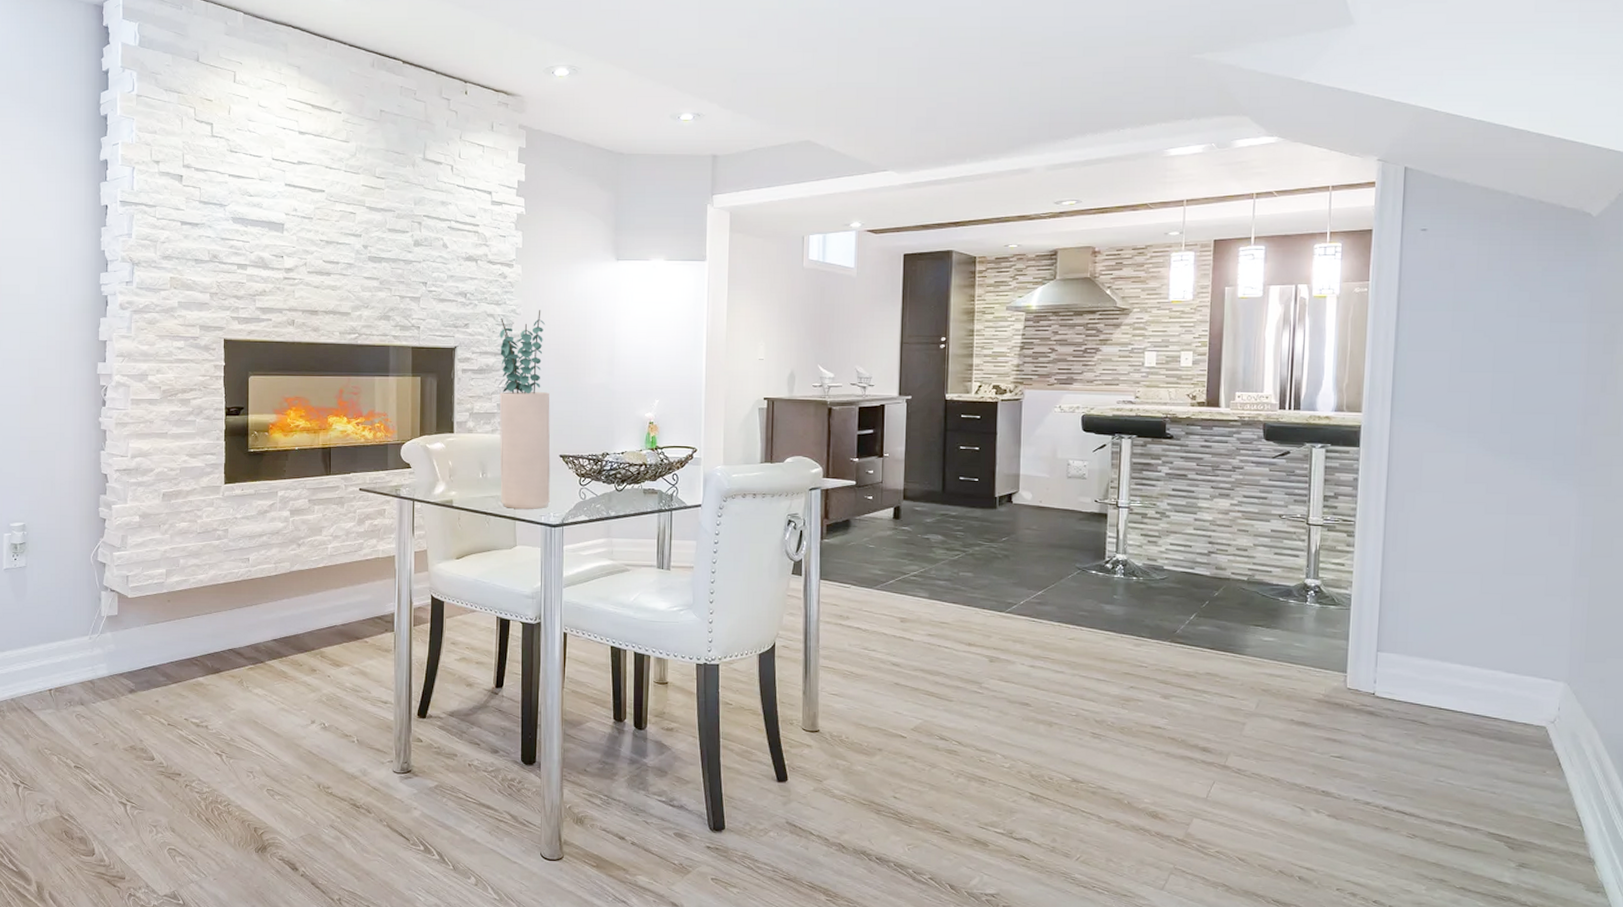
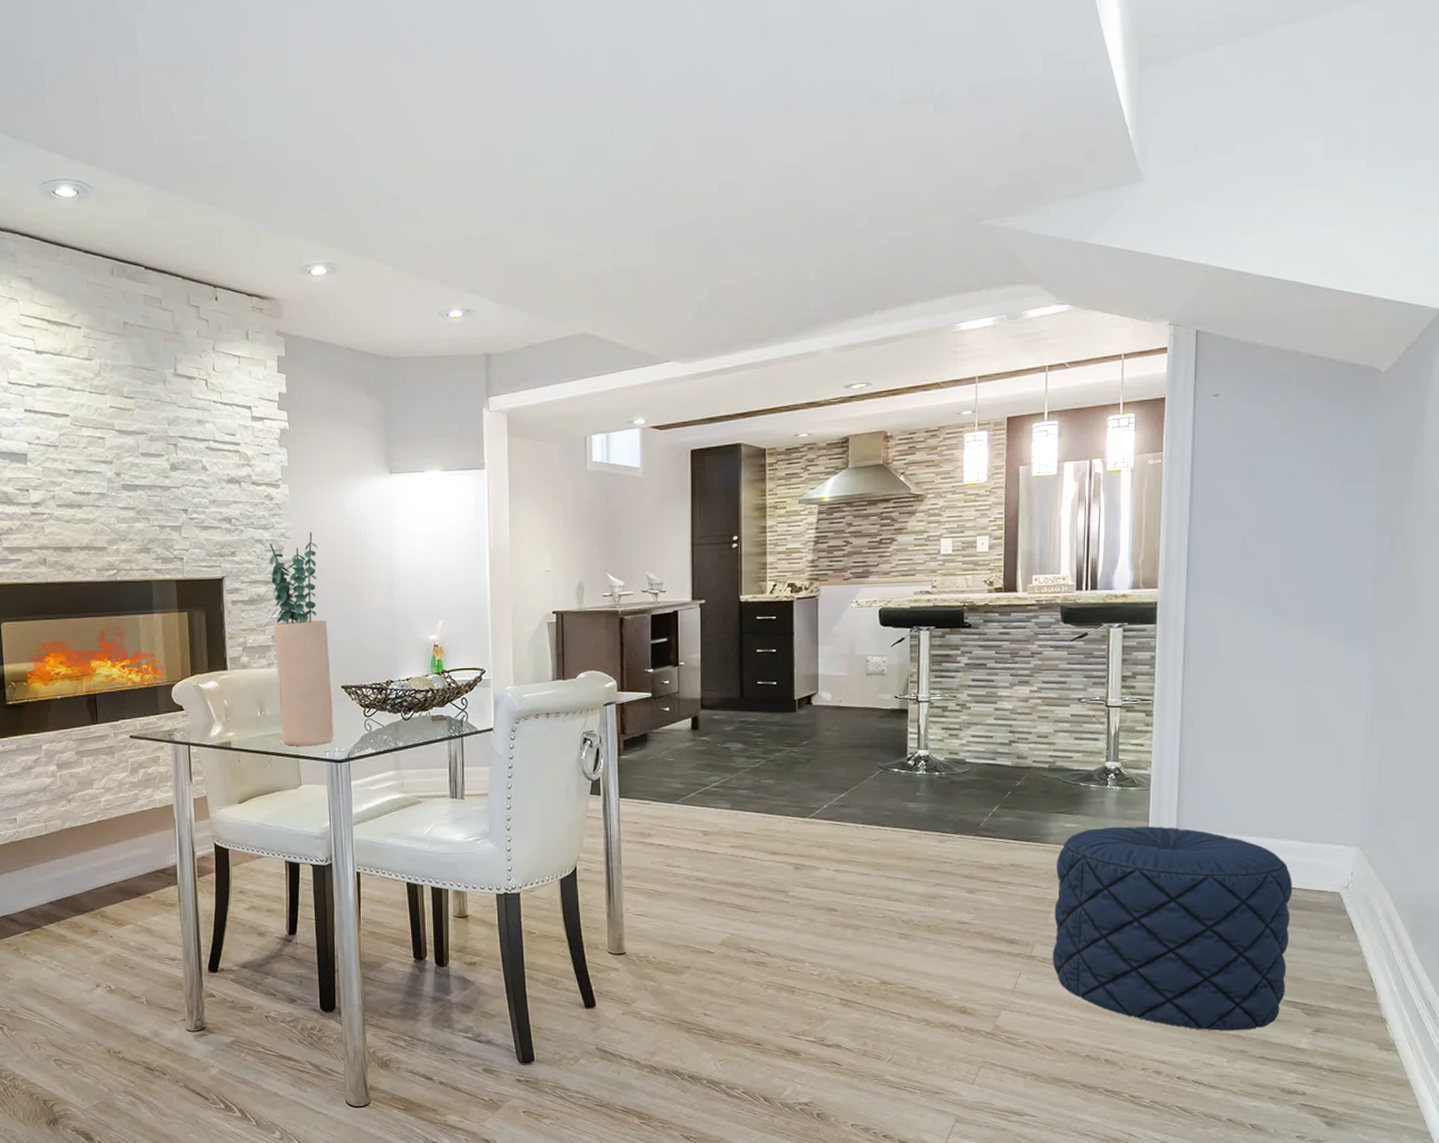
pouf: none [1246,643,1497,859] -> present [1052,826,1293,1031]

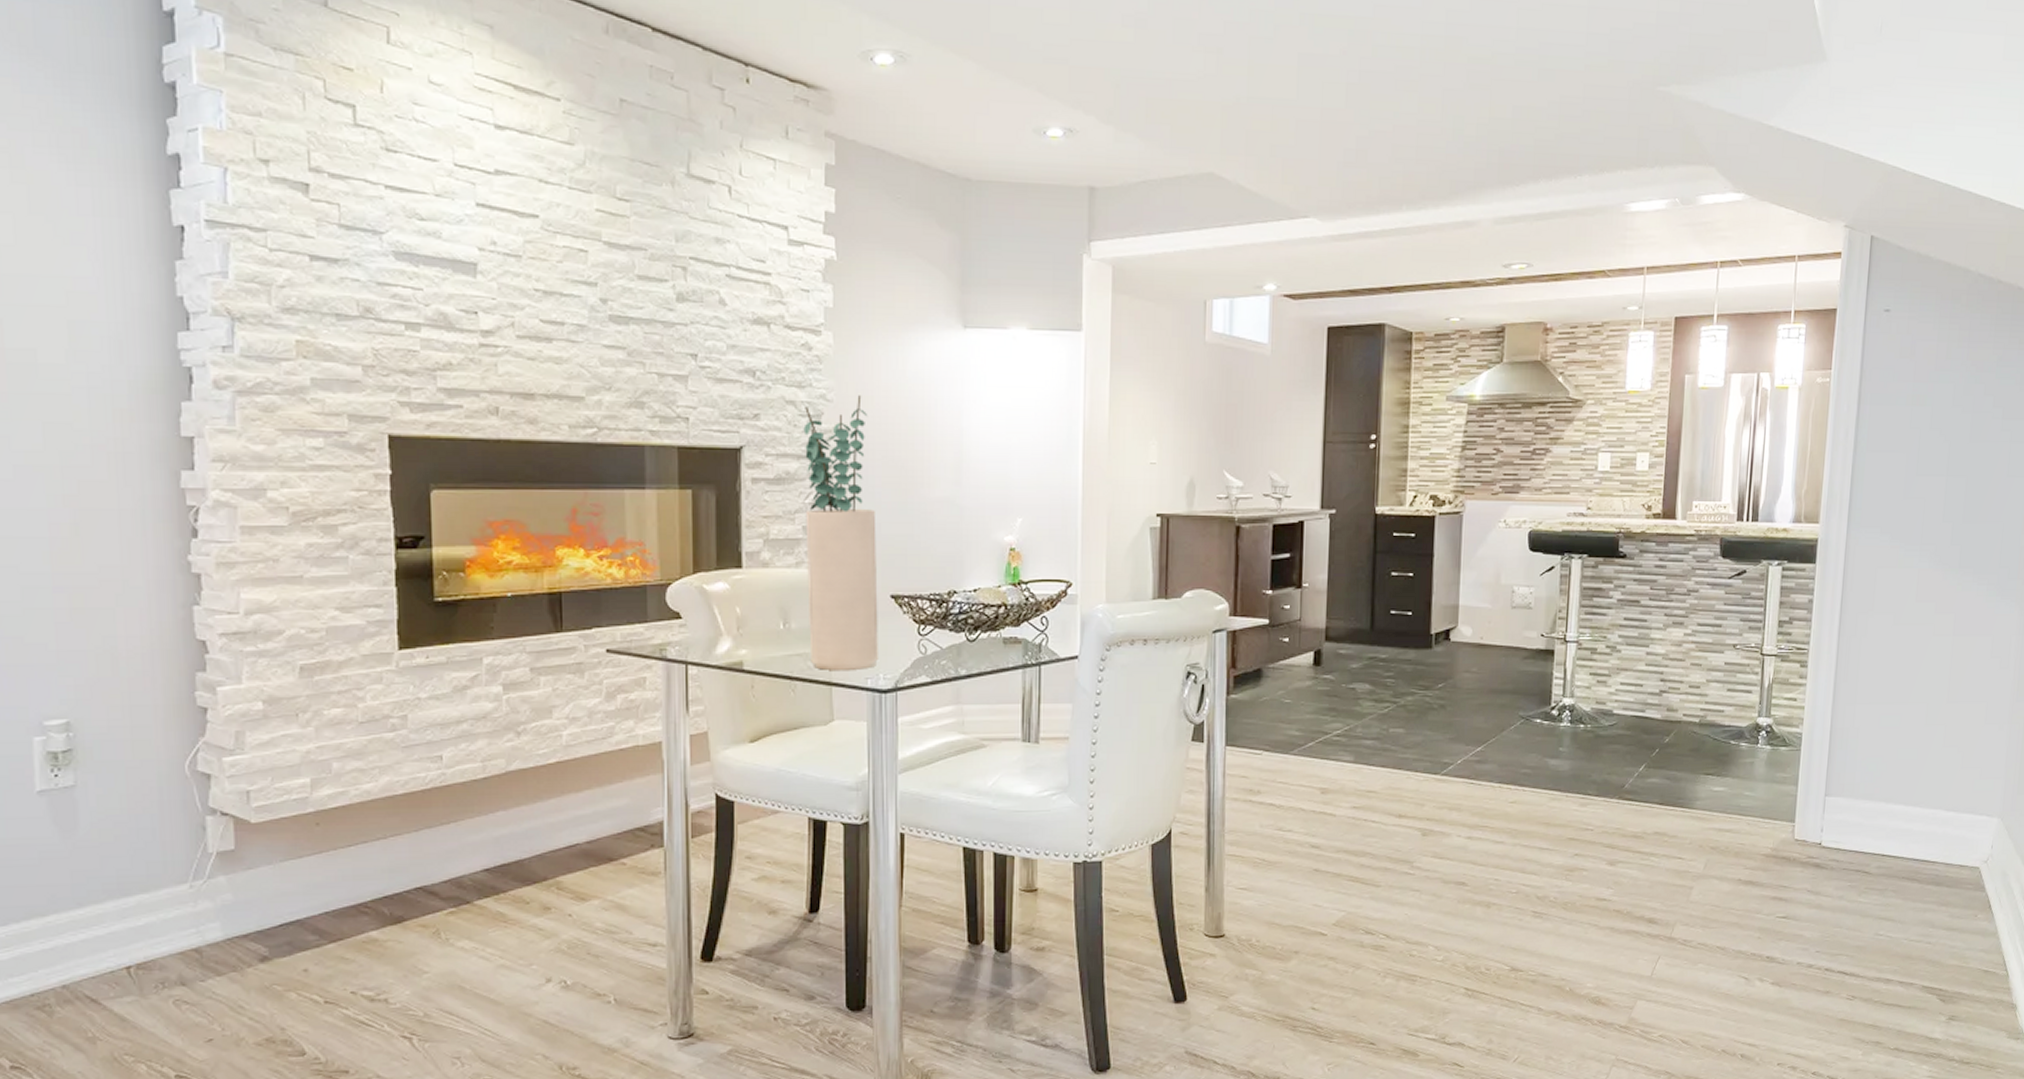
pouf: present [1052,826,1293,1031] -> none [1692,791,1936,1021]

